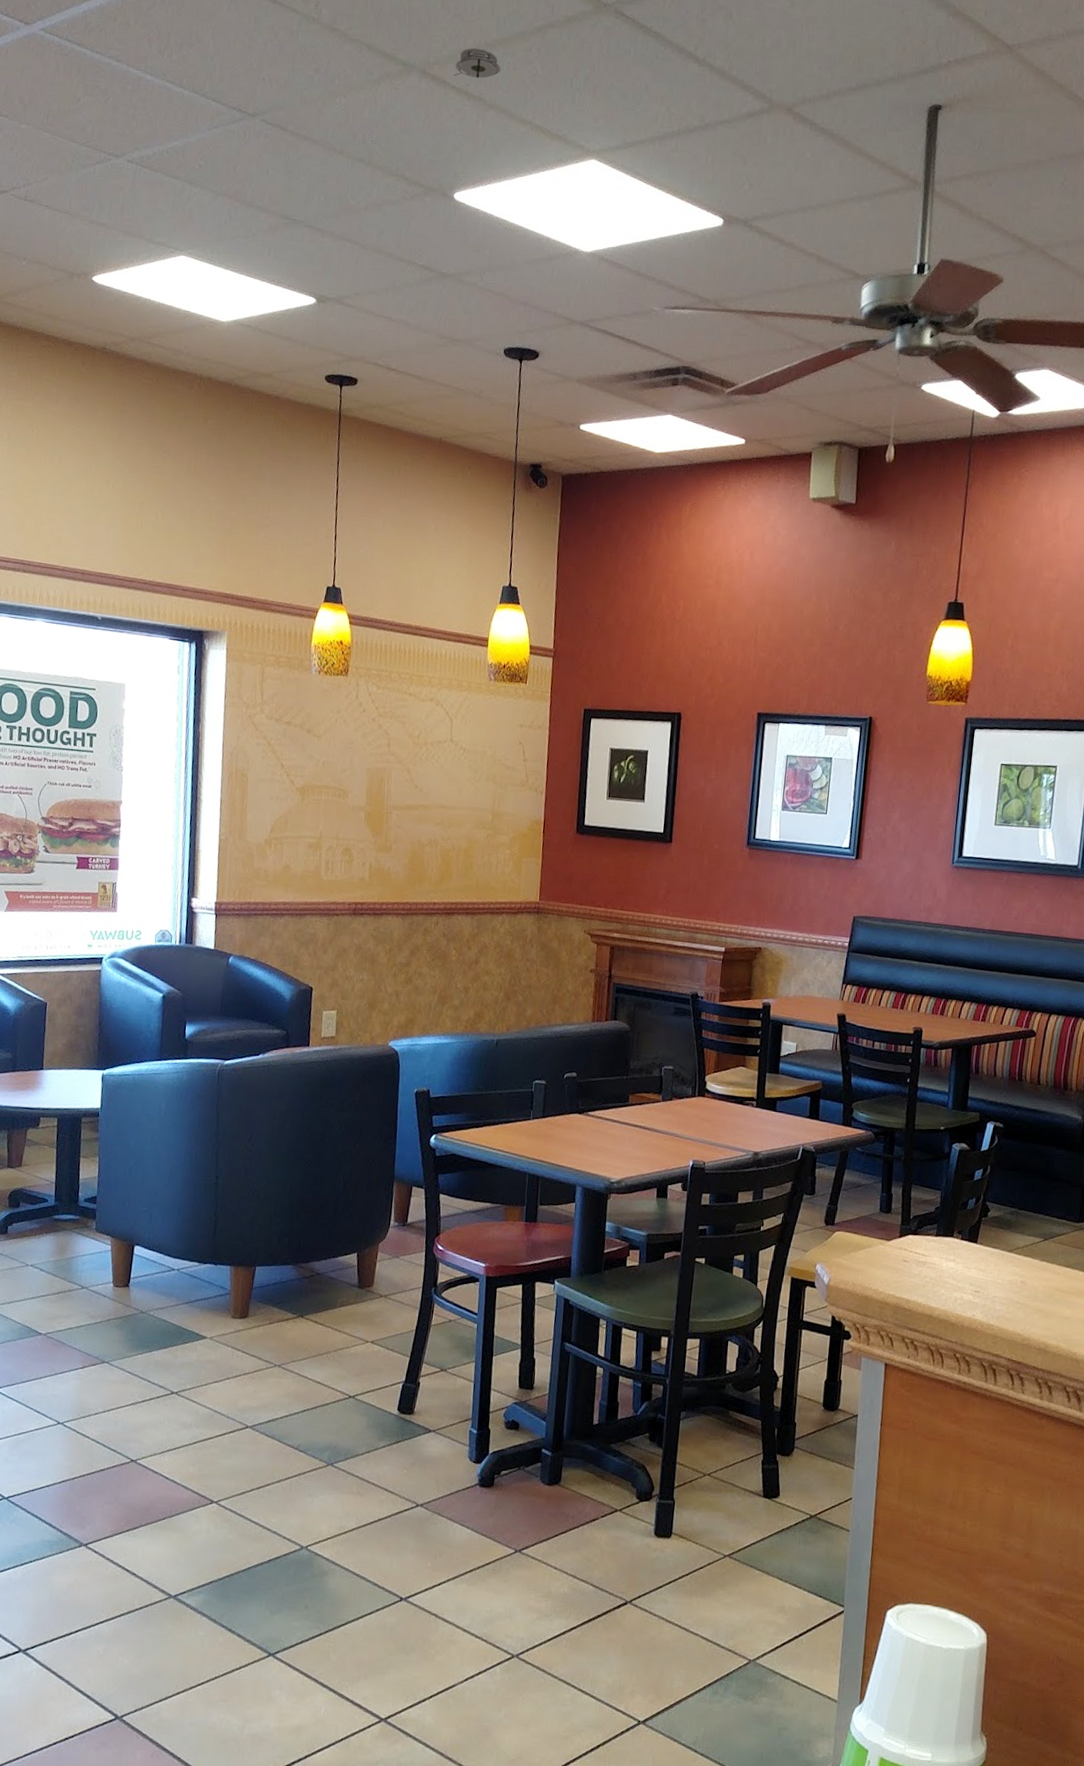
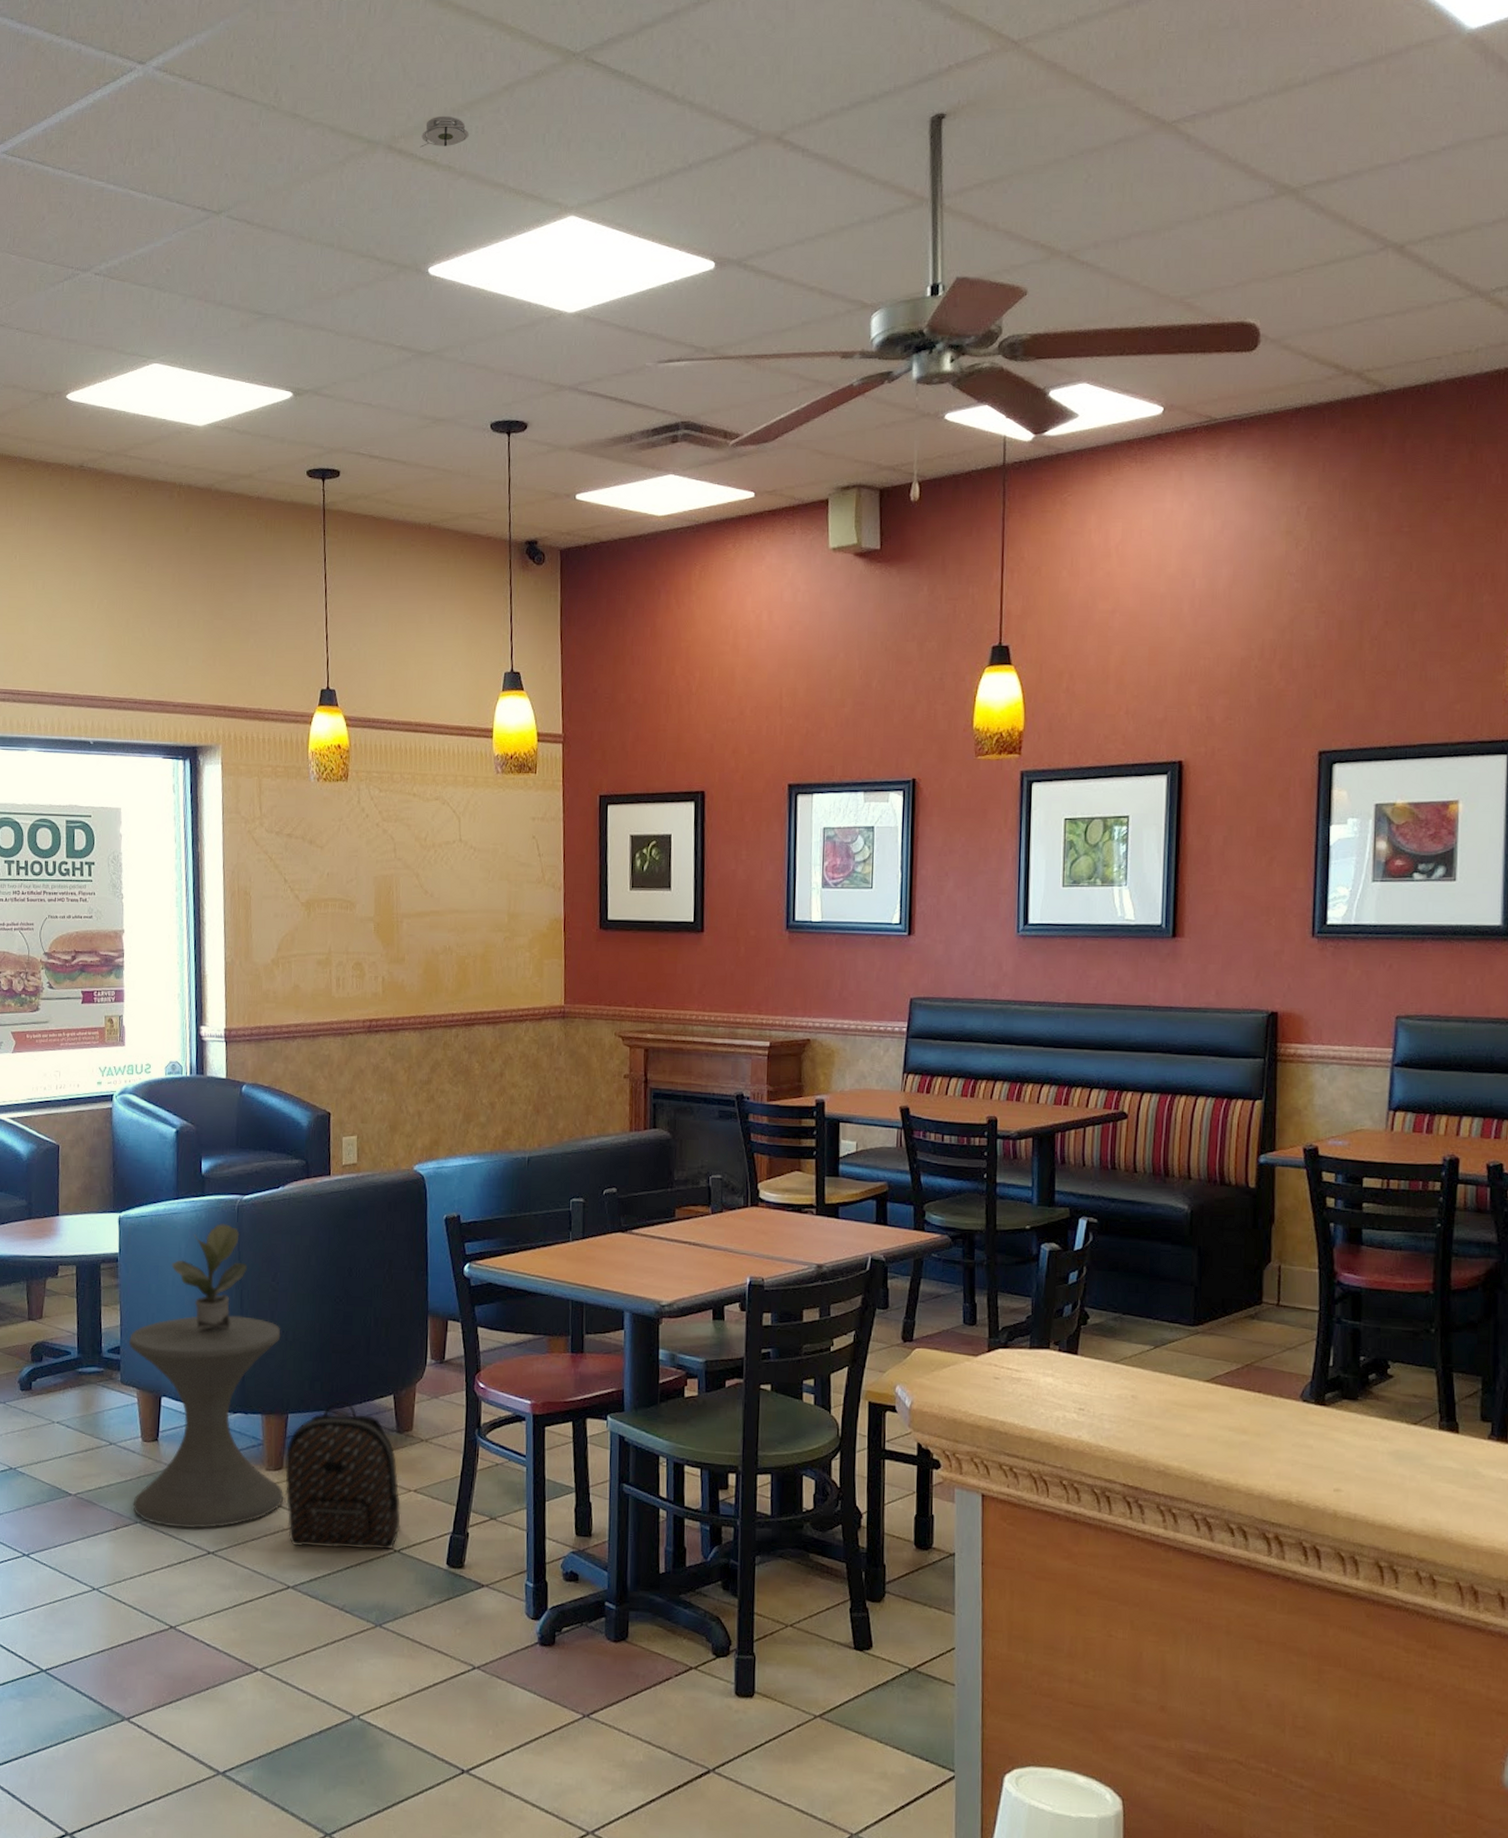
side table: none [101,1171,253,1370] -> present [128,1315,284,1528]
potted plant: none [150,1086,225,1184] -> present [171,1224,247,1328]
backpack: none [248,1256,358,1396] -> present [284,1400,402,1550]

